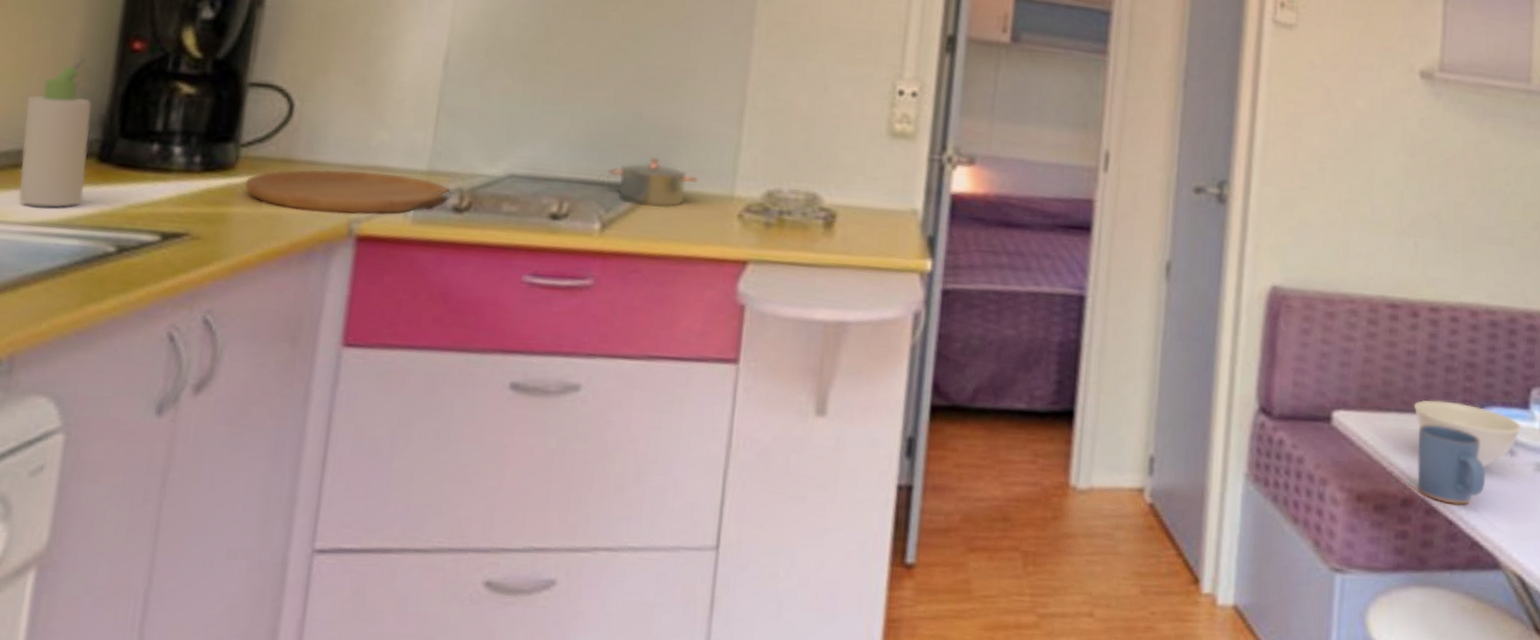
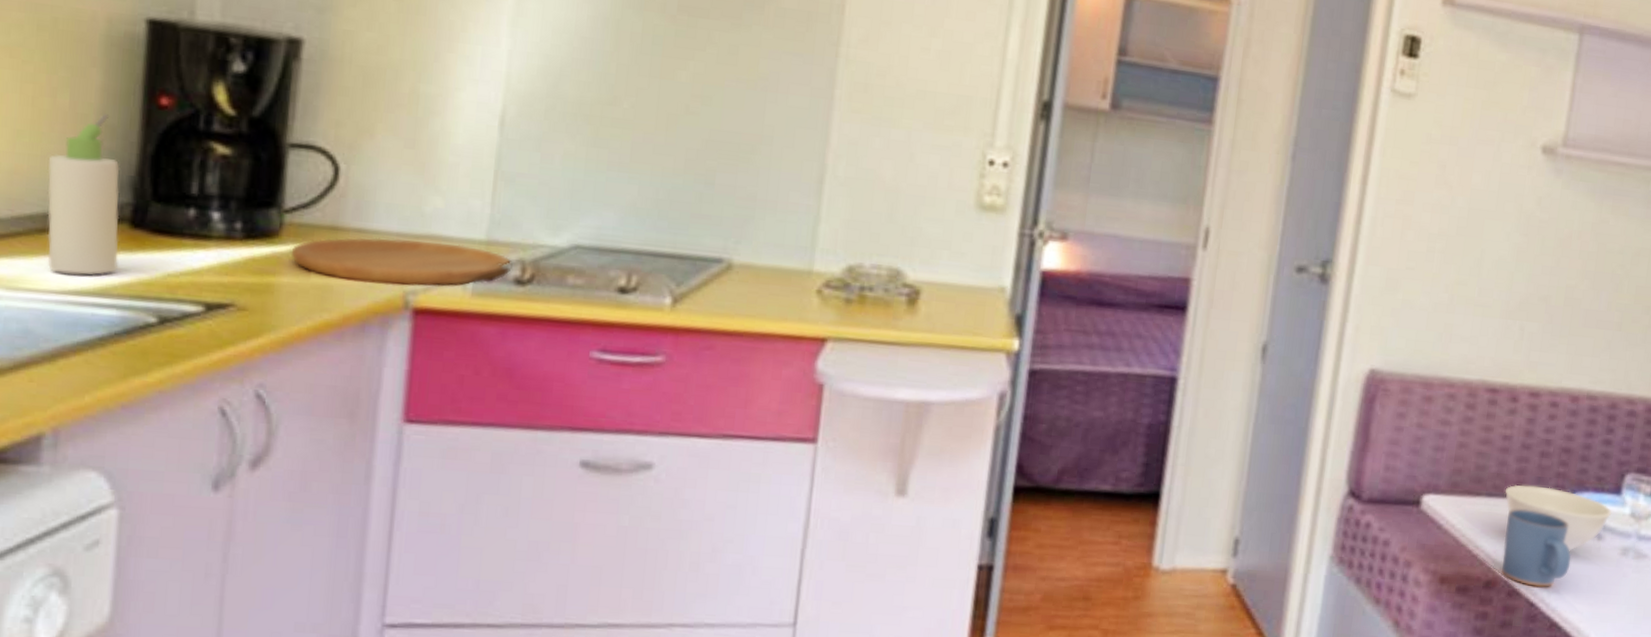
cooking pot: present [607,156,699,209] -> none [678,227,776,284]

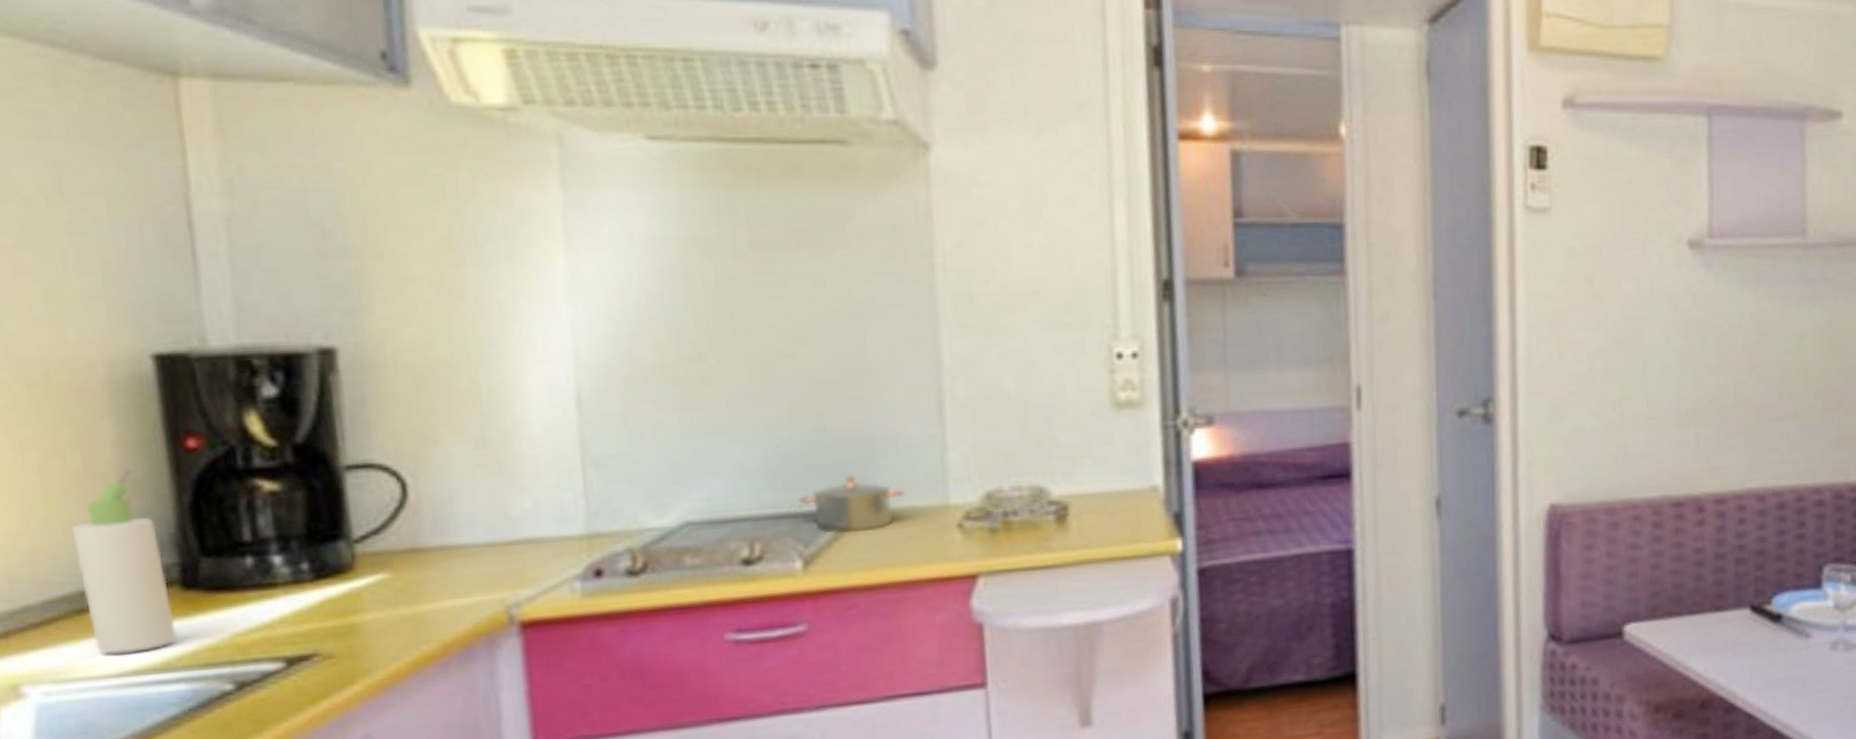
cutting board: present [290,237,512,286] -> none [370,543,621,604]
cooking pot: none [678,227,776,284] -> present [798,474,906,535]
mug: present [1502,509,1572,587] -> none [1712,620,1783,698]
bowl: present [1504,485,1612,551] -> none [1705,593,1816,655]

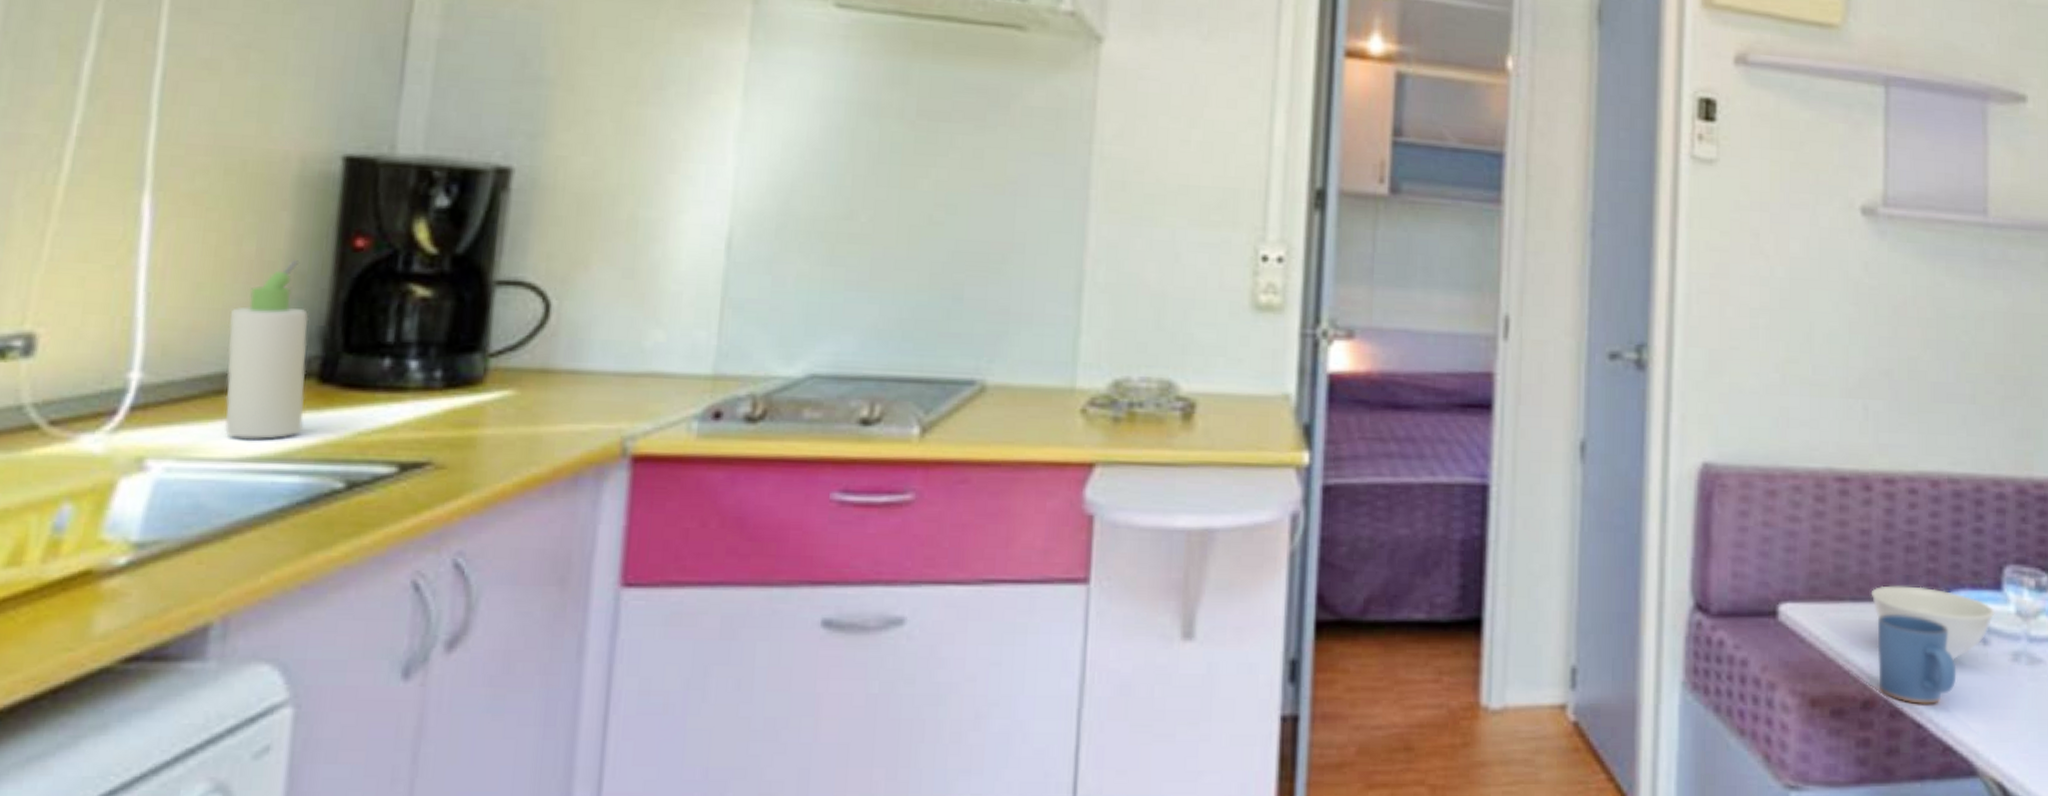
cooking pot: present [798,474,906,535] -> none [925,345,1033,407]
bowl: none [1705,593,1816,655] -> present [1871,585,1995,660]
mug: none [1712,620,1783,698] -> present [1877,614,1957,704]

